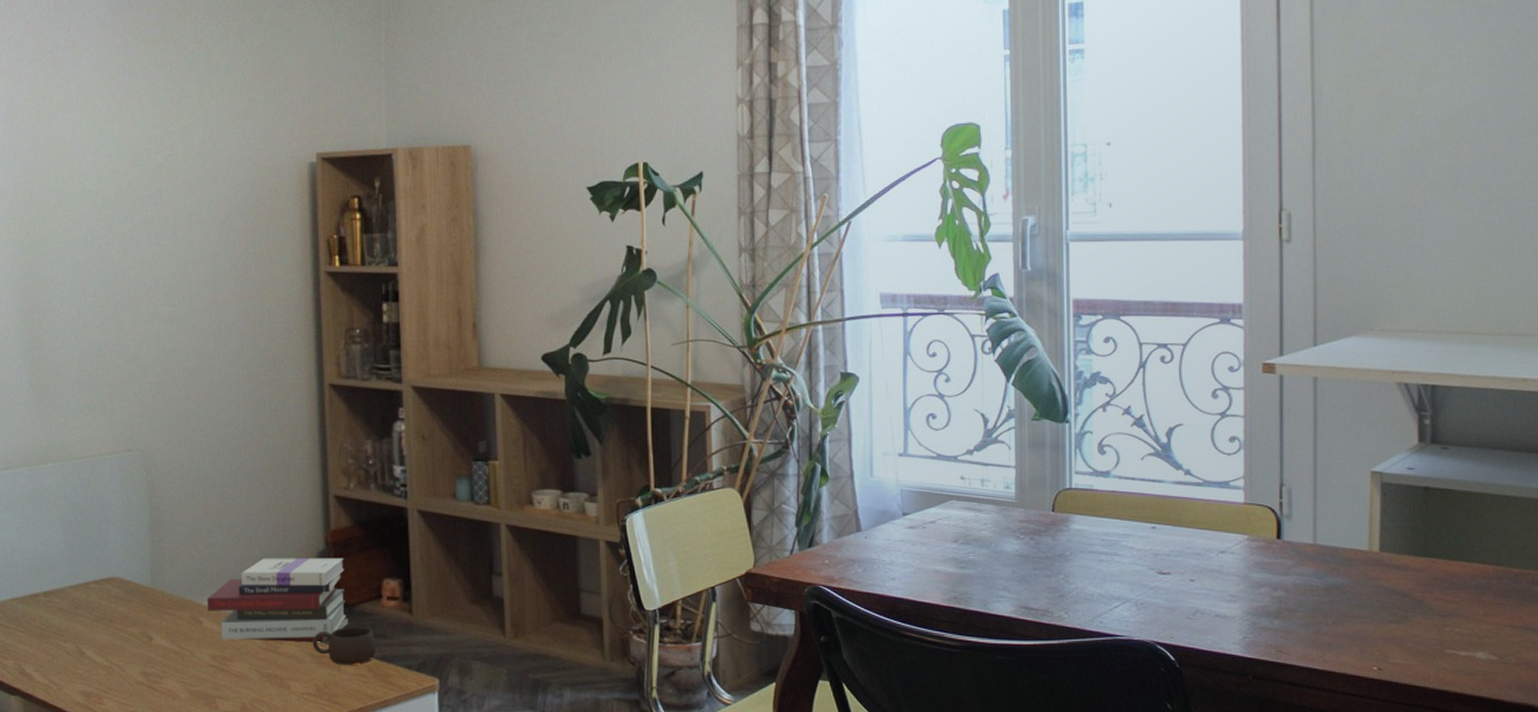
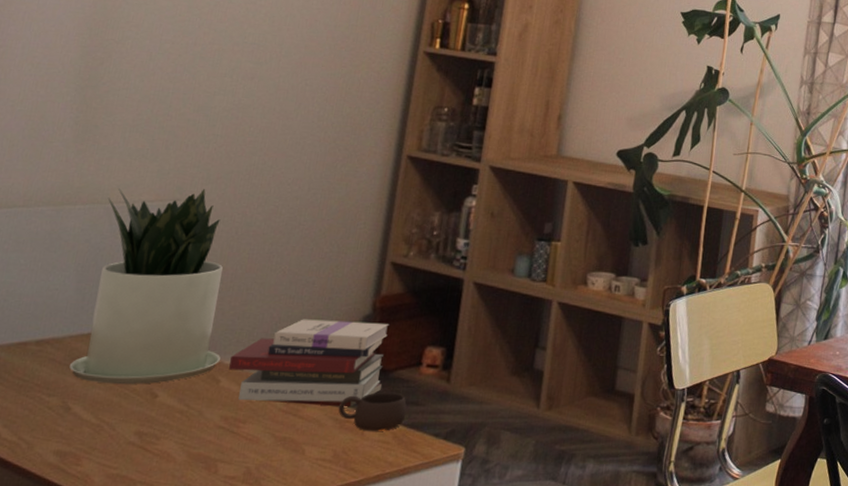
planter: none [72,438,199,629] -> present [68,188,223,385]

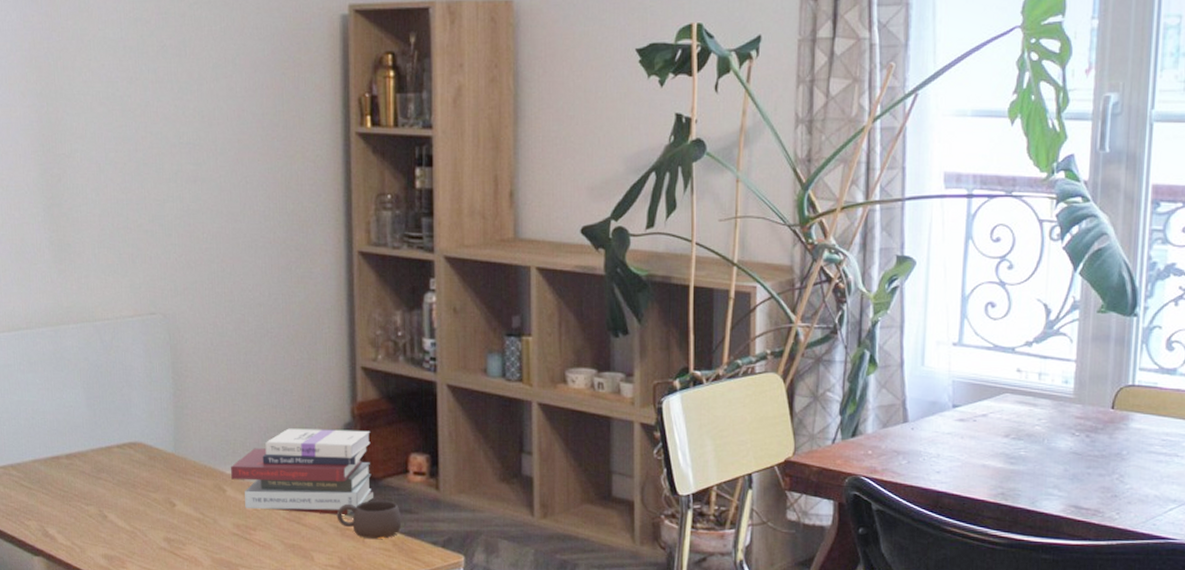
planter: present [68,188,223,385] -> none [94,301,223,495]

